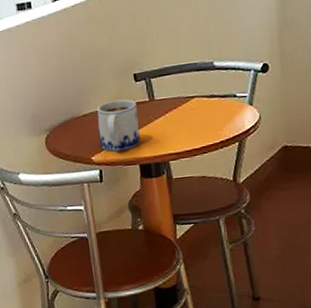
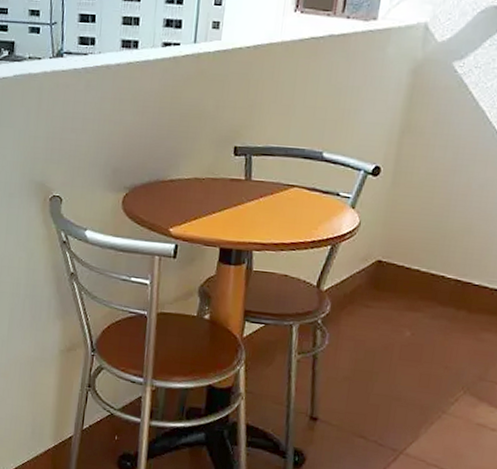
mug: present [96,99,141,152] -> none [181,170,231,229]

